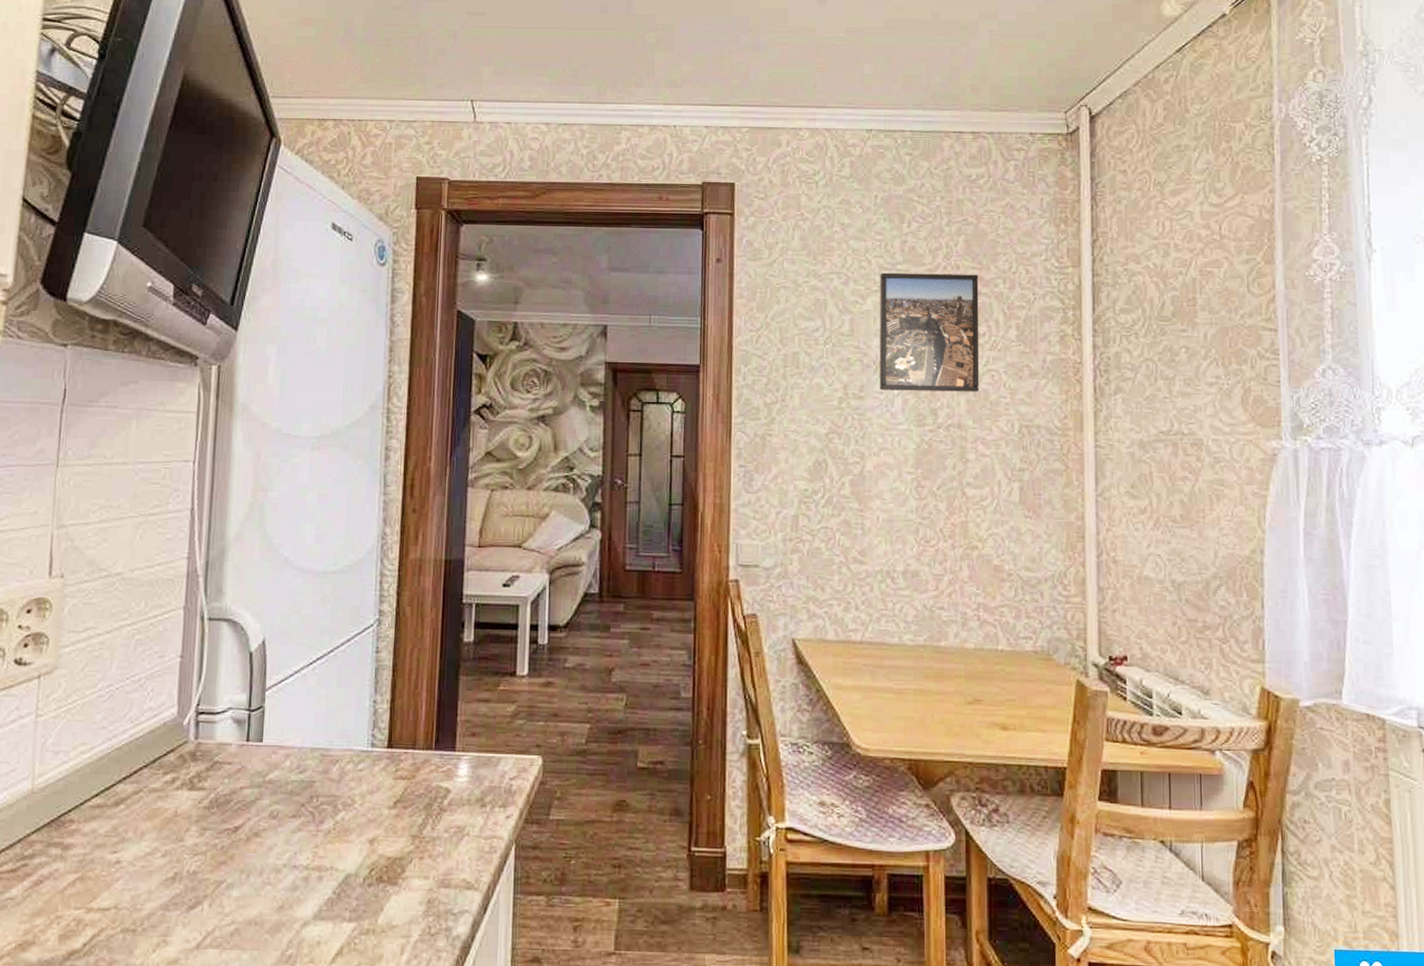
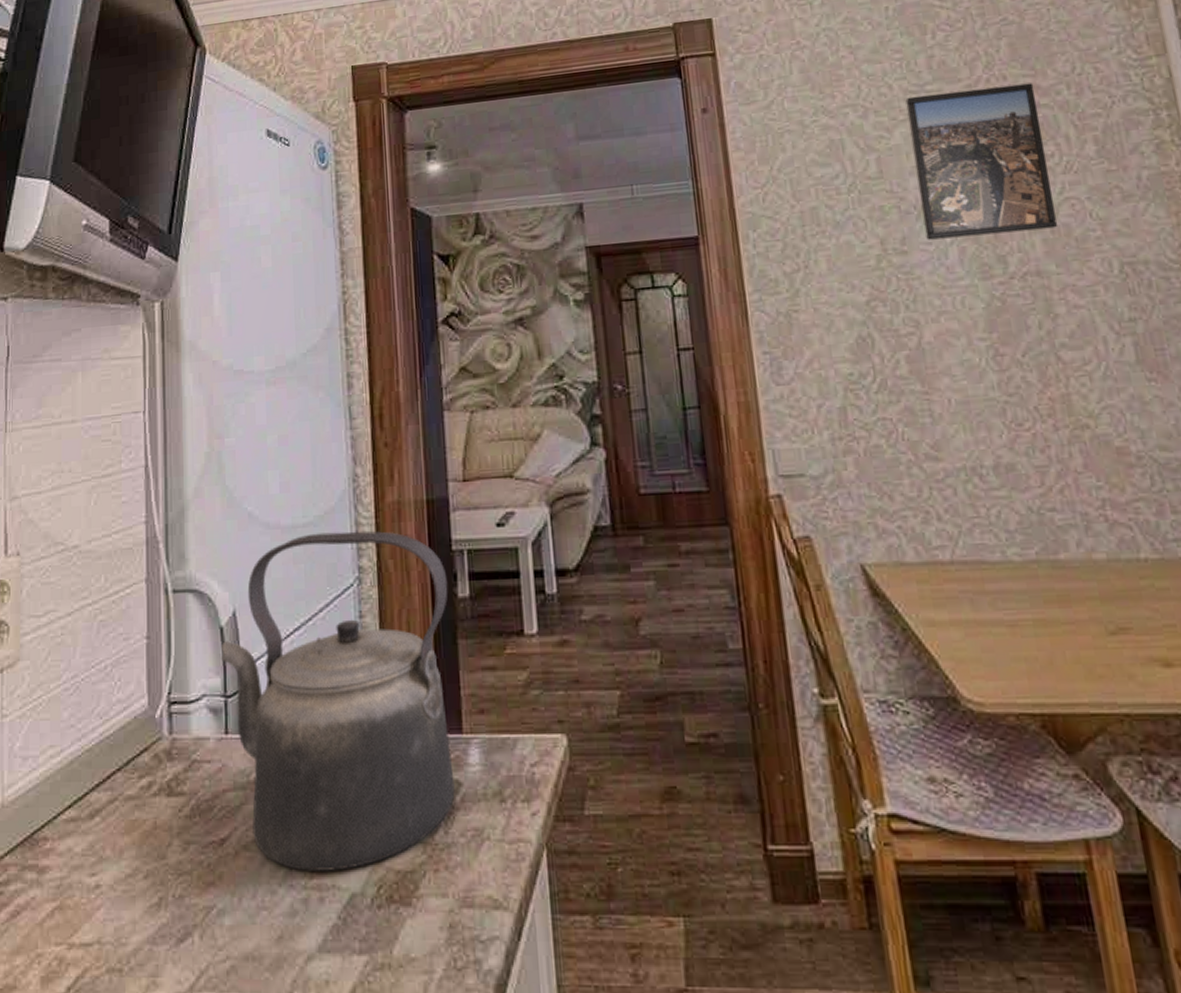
kettle: none [248,580,456,856] -> present [221,531,455,871]

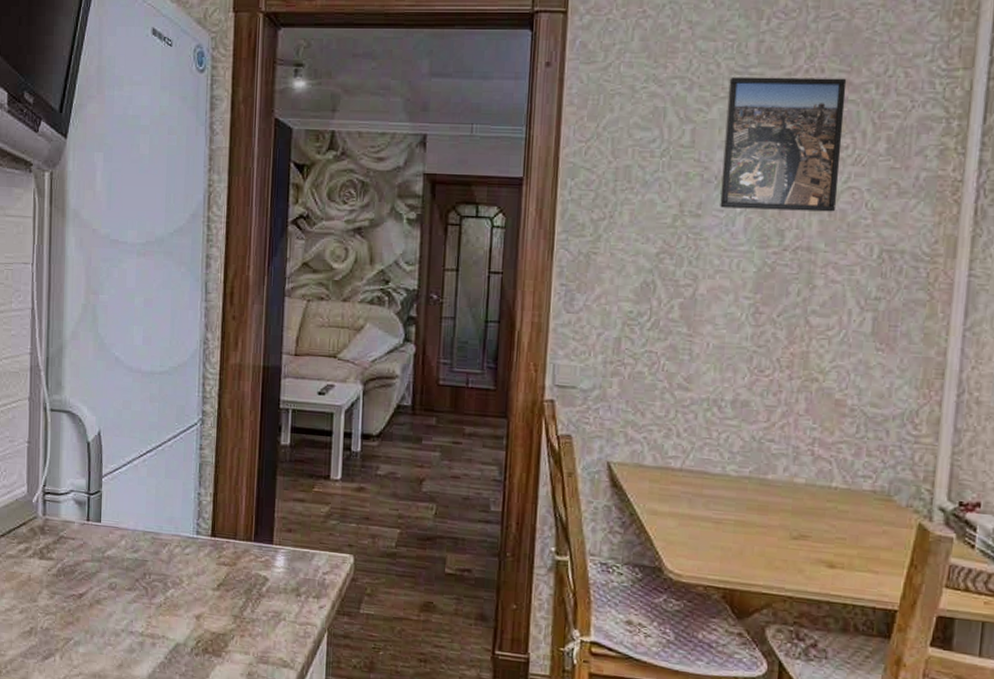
kettle: present [221,531,455,871] -> none [86,380,274,627]

